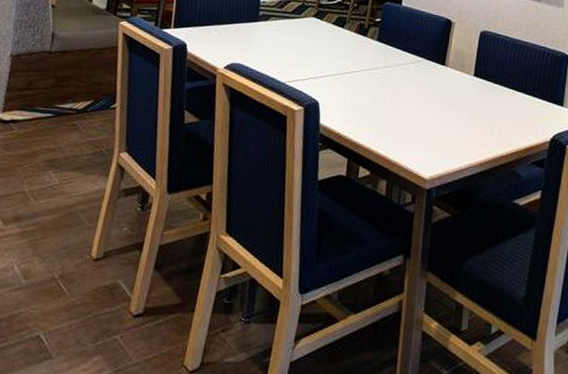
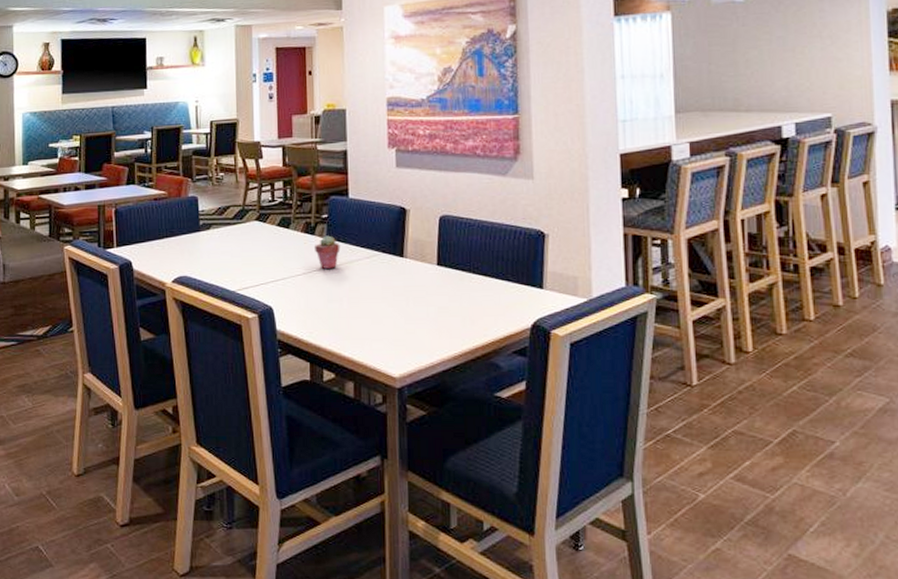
potted succulent: none [365,38,389,70] -> present [315,235,340,269]

